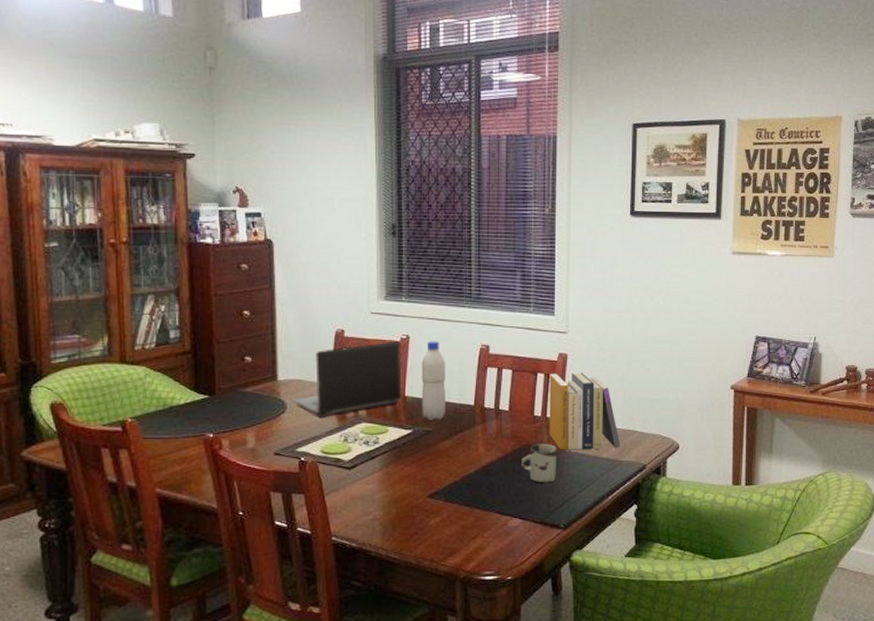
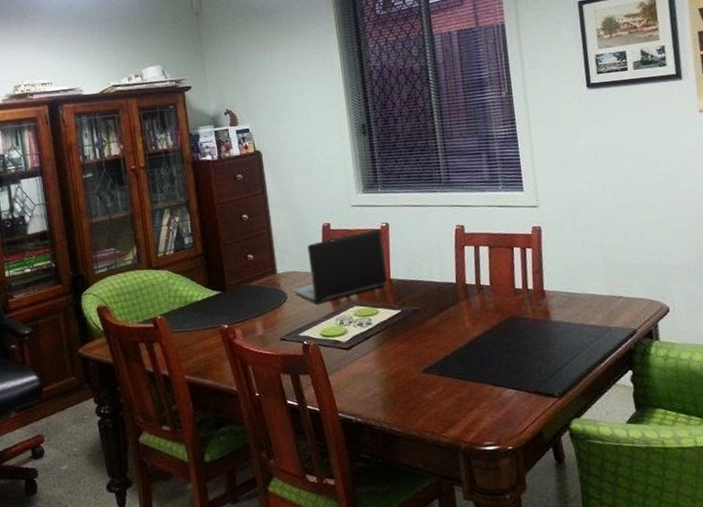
water bottle: present [421,341,447,420] -> none [402,226,431,300]
cup: present [521,443,556,483] -> none [508,314,545,354]
books: present [549,373,621,450] -> none [526,243,607,320]

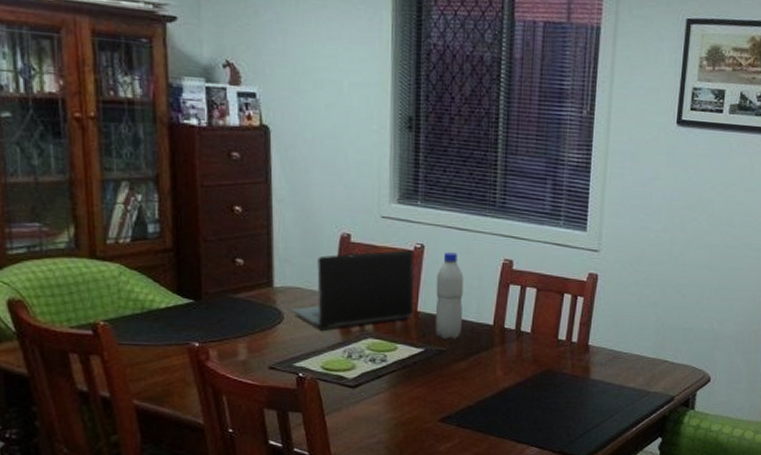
water bottle: none [402,226,431,300] -> present [434,252,464,340]

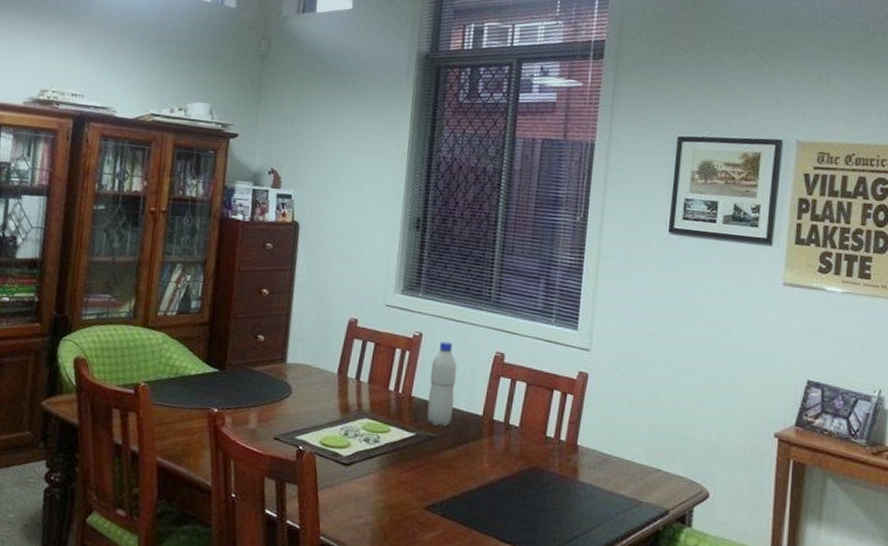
laptop computer: present [292,250,414,331] -> none [299,337,413,408]

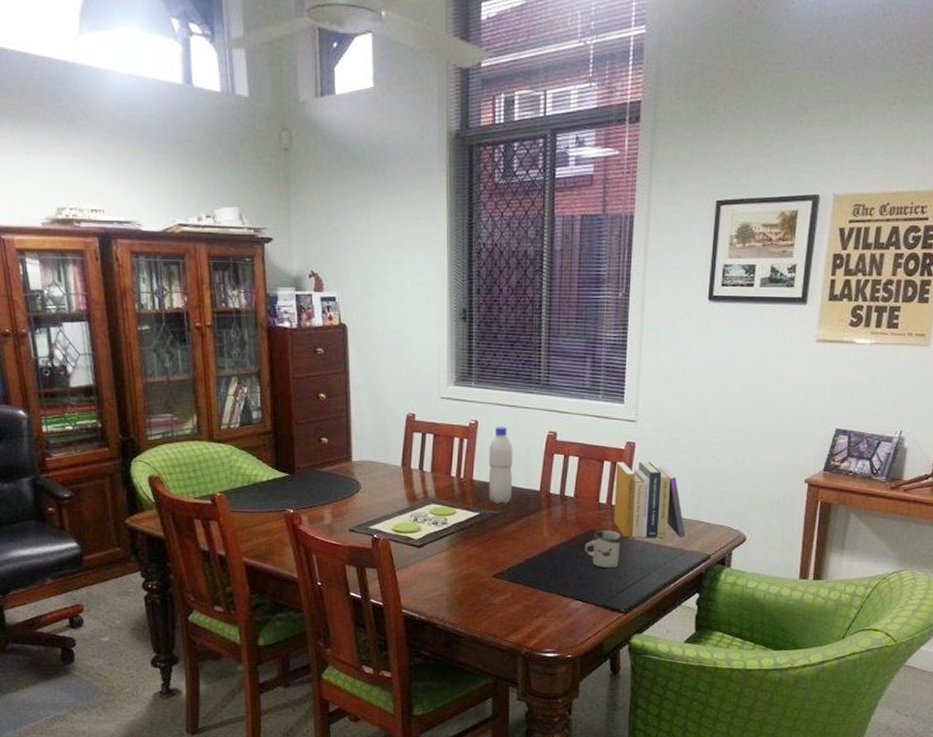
cup: none [528,467,568,514] -> present [585,530,620,569]
books: none [561,392,641,486] -> present [613,461,686,538]

